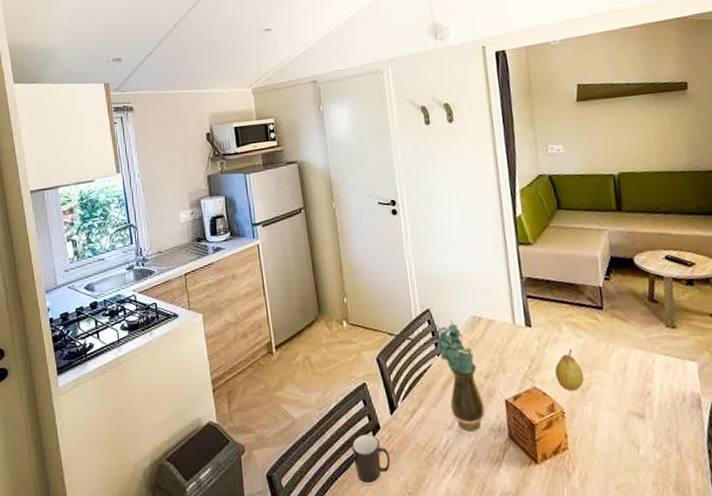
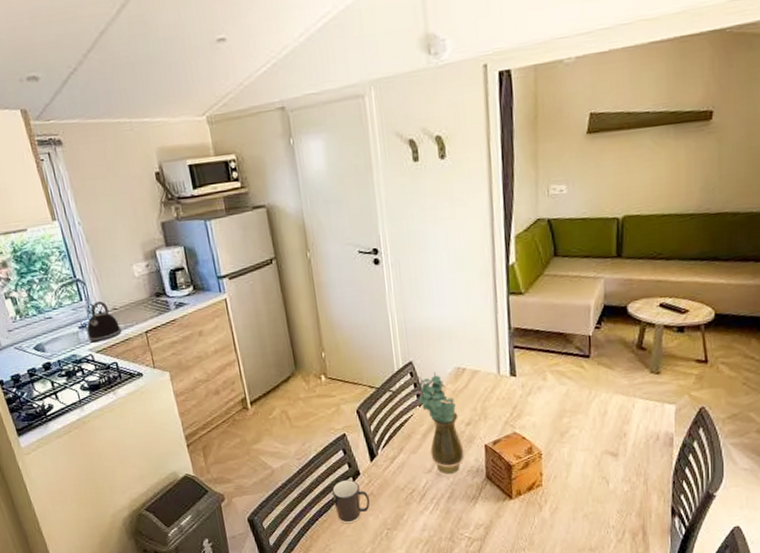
kettle: none [133,244,164,284] -> present [86,300,122,343]
fruit: present [554,348,585,391] -> none [535,396,564,435]

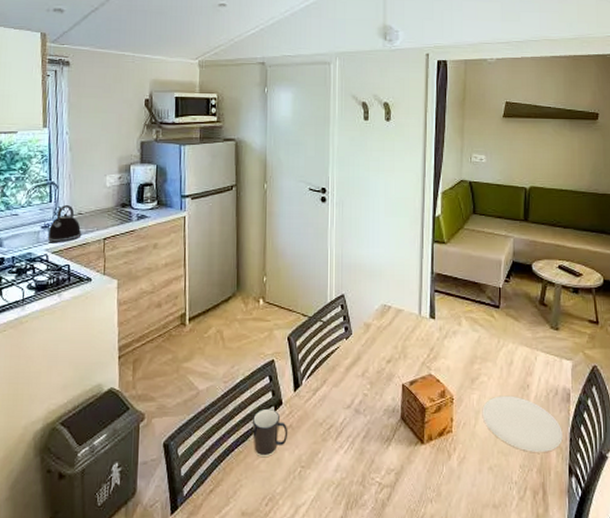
vase: present [418,372,465,474] -> none [346,307,383,411]
plate: none [574,445,665,499] -> present [482,395,563,453]

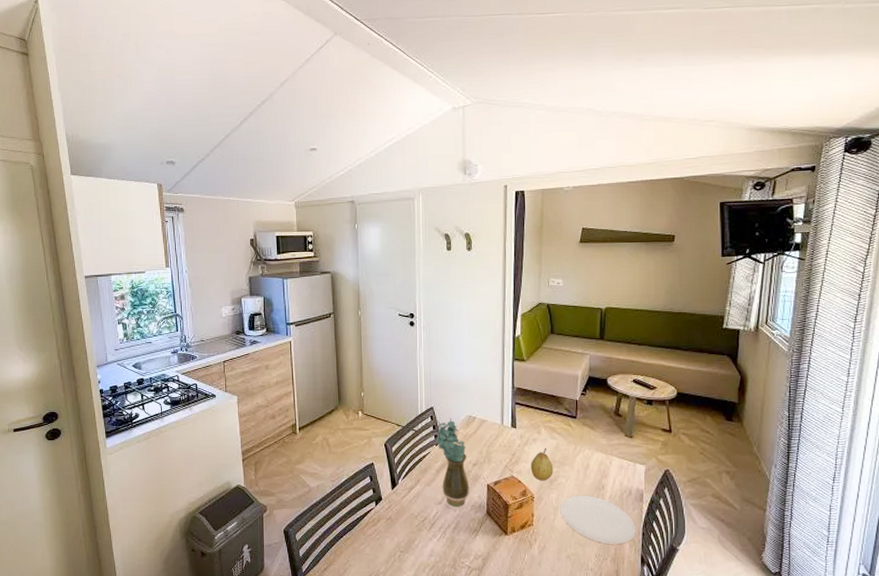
kettle: present [48,204,82,243] -> none [178,333,205,366]
mug: present [252,408,288,458] -> none [356,503,388,543]
vase: none [346,307,383,411] -> present [435,418,470,507]
fruit: none [449,341,475,380] -> present [530,448,554,481]

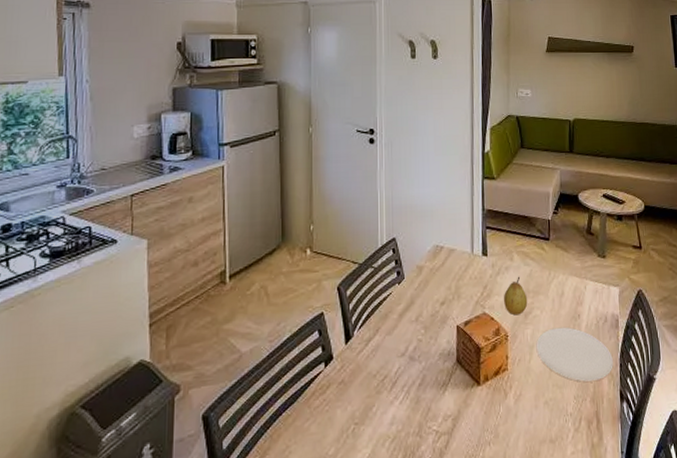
vase: present [435,418,470,507] -> none [398,249,437,358]

